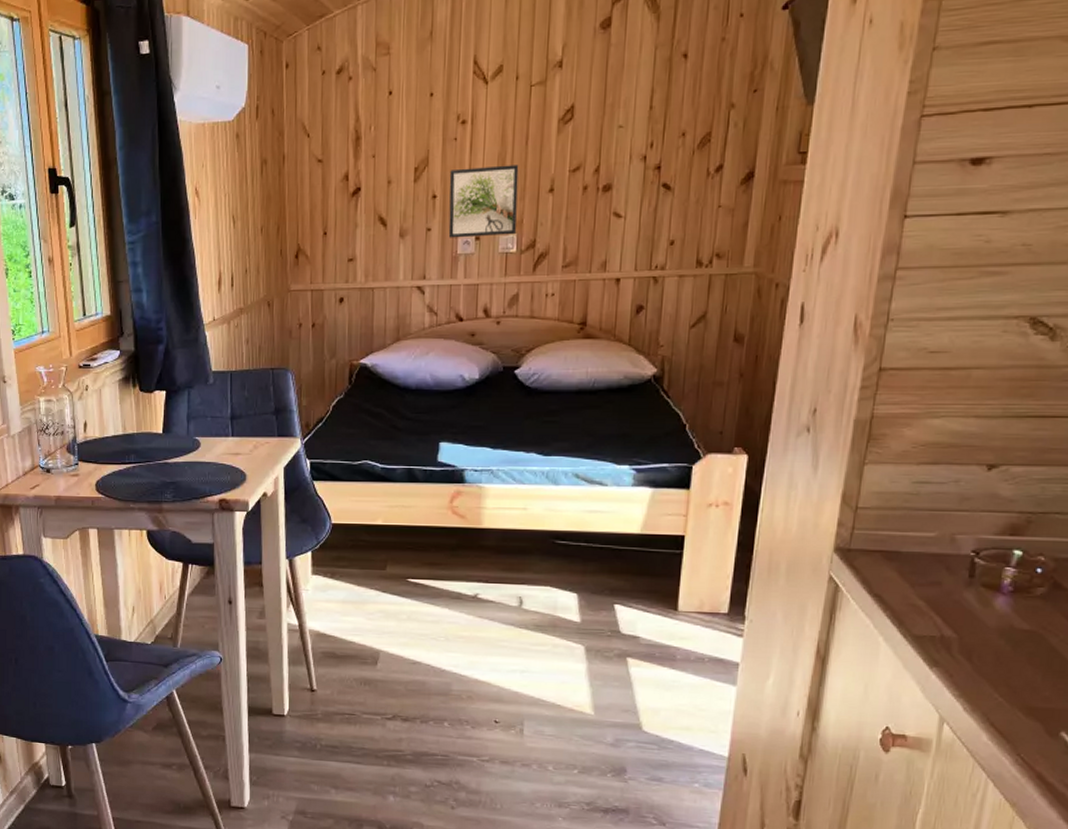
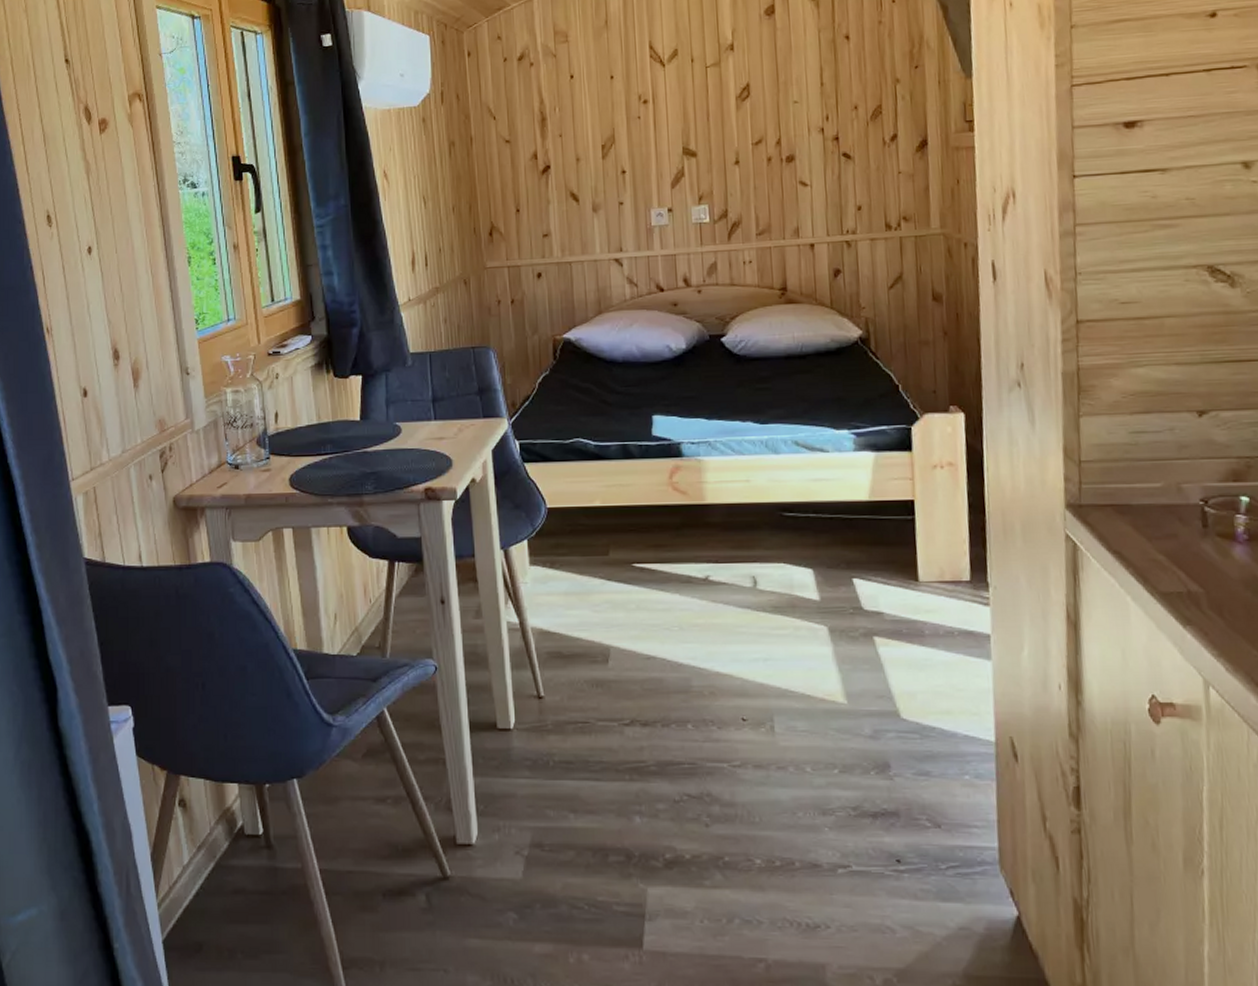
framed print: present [448,164,519,238] -> none [636,139,707,211]

